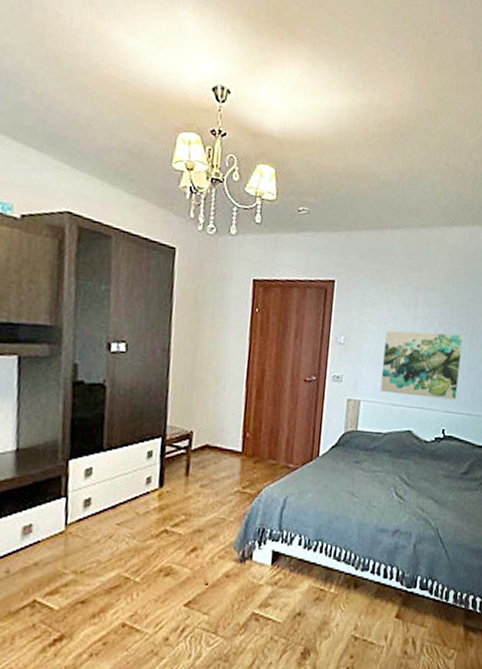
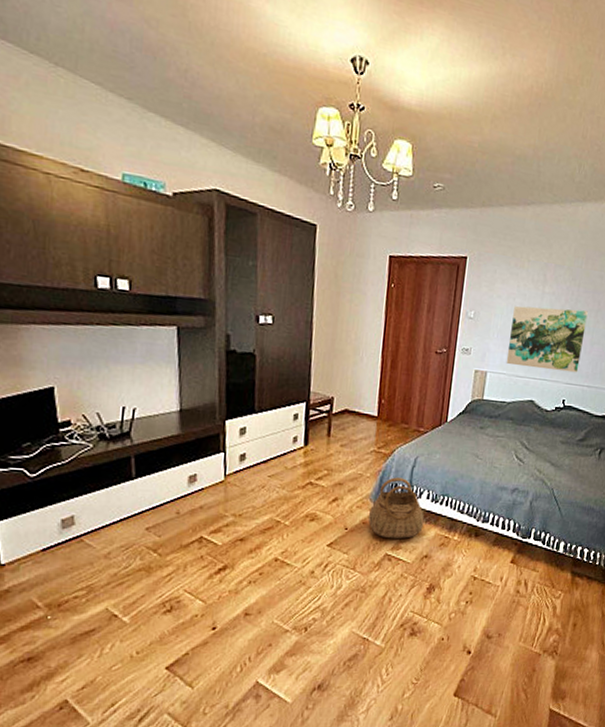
basket: none [232,521,296,593] -> present [368,477,425,539]

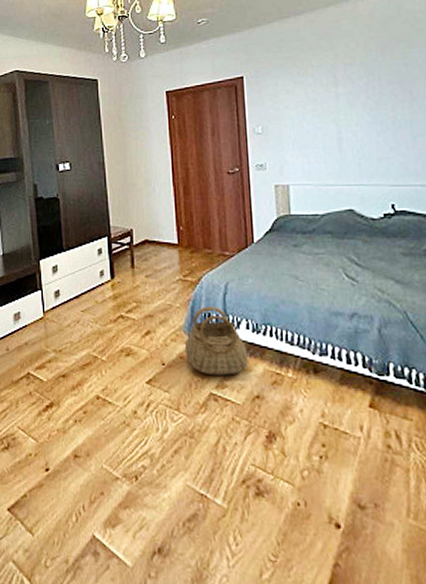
wall art: present [506,306,588,373] -> none [306,103,404,175]

